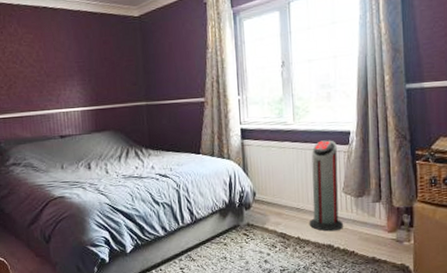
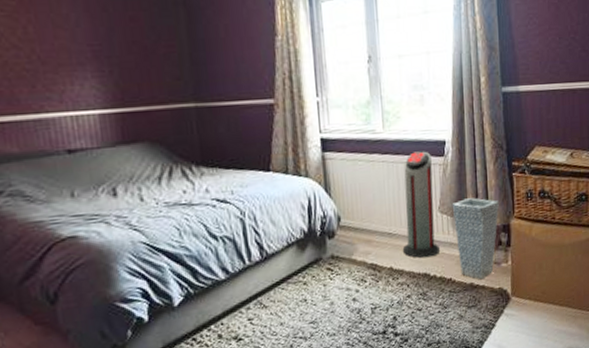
vase: none [355,182,403,255] -> present [452,198,500,280]

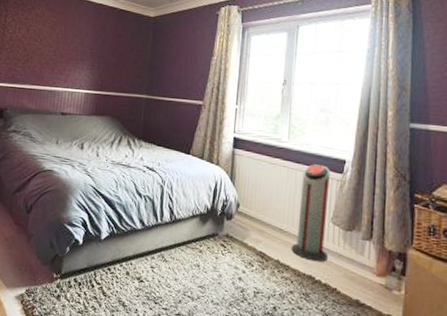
vase: present [452,198,500,280] -> none [345,217,397,300]

